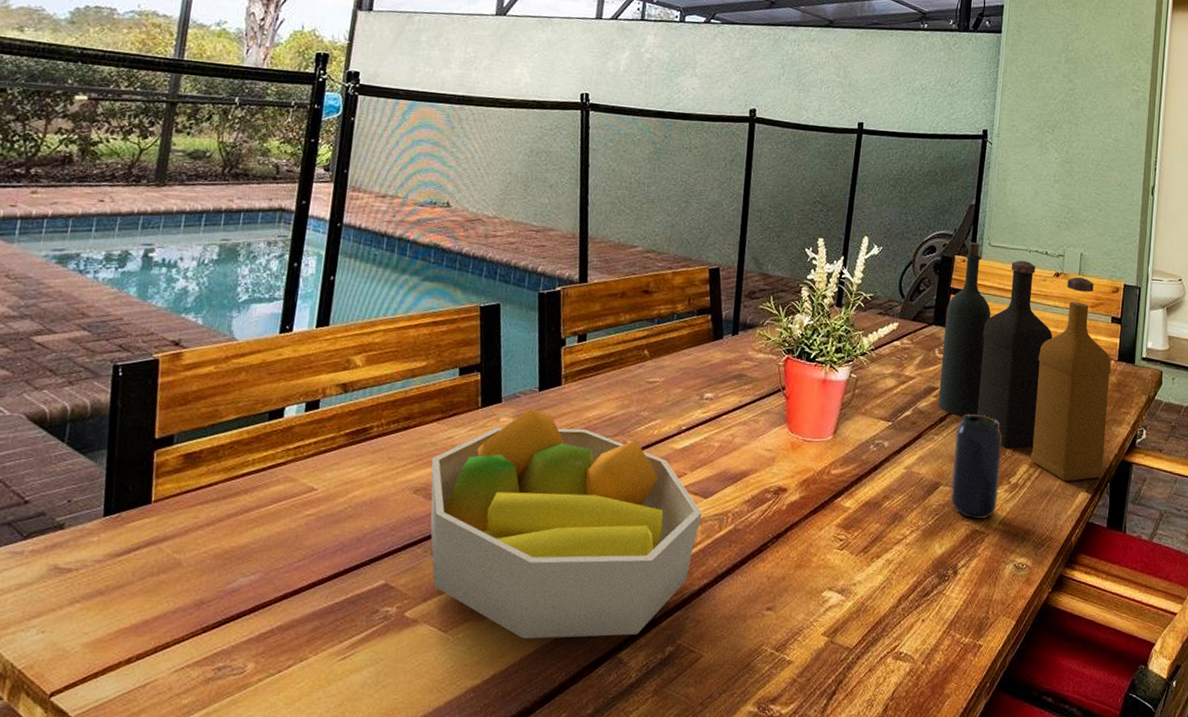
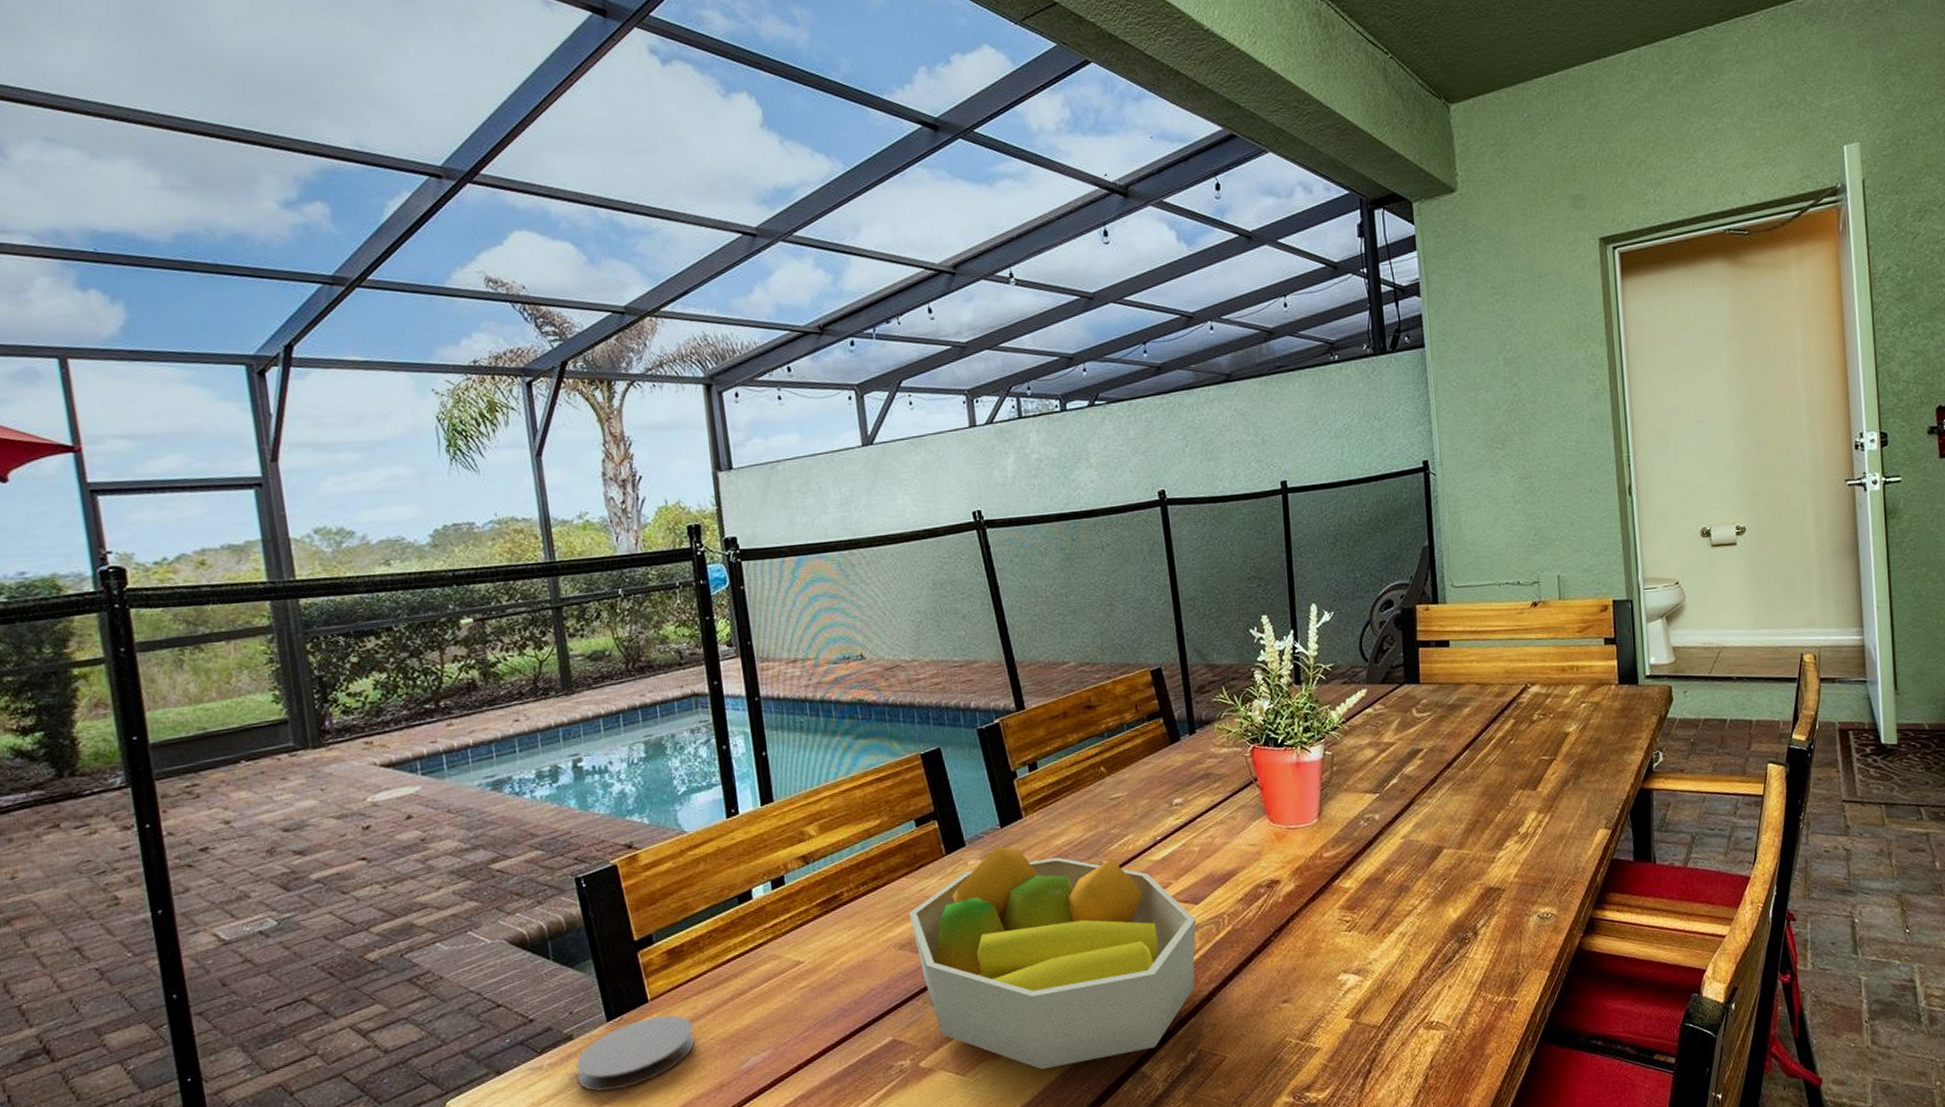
coaster: none [55,518,189,590] -> present [575,1015,695,1091]
bottle: present [938,242,1112,482] -> none [1416,587,1622,822]
beverage can: present [950,413,1003,520] -> none [1451,768,1510,878]

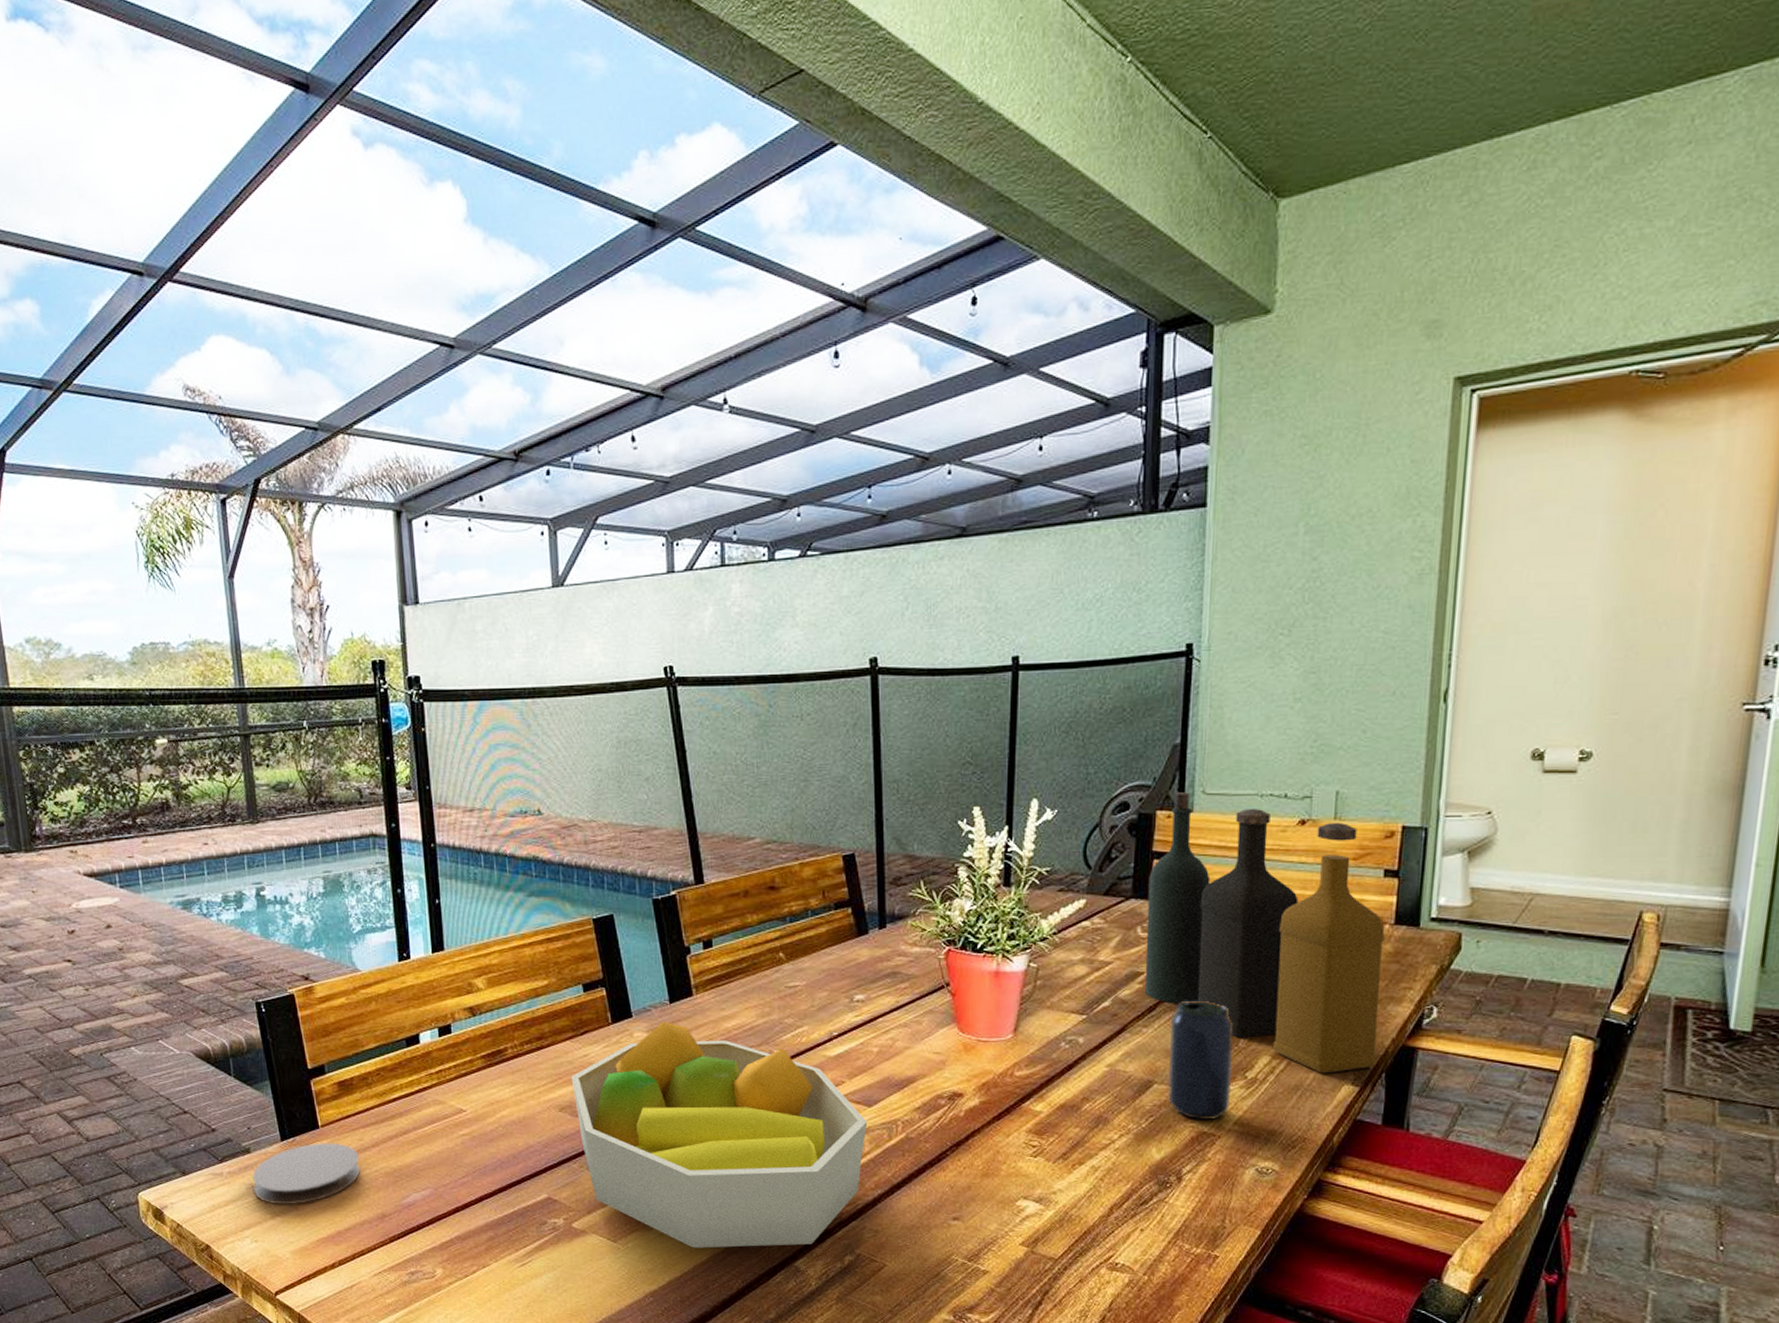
bottle: none [1416,587,1622,822] -> present [1144,792,1386,1074]
beverage can: none [1451,768,1510,878] -> present [1167,1000,1234,1121]

